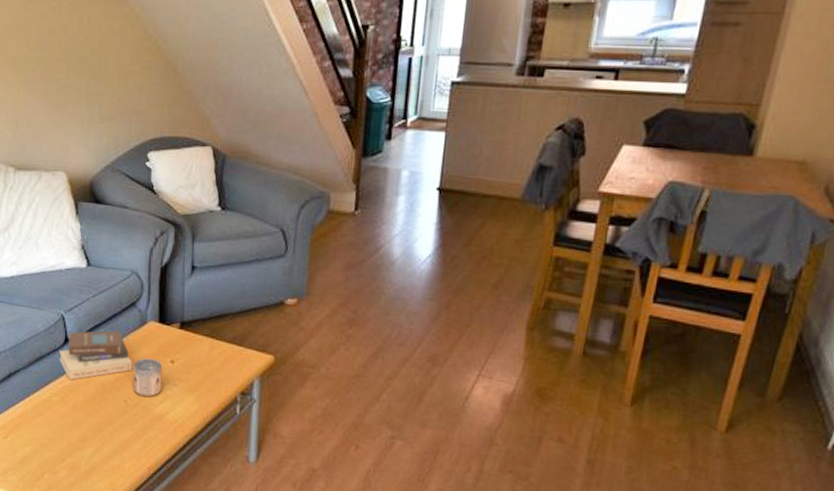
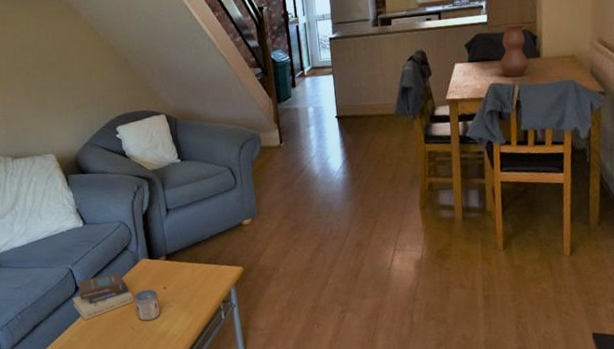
vase: none [687,102,744,179] -> present [499,23,530,78]

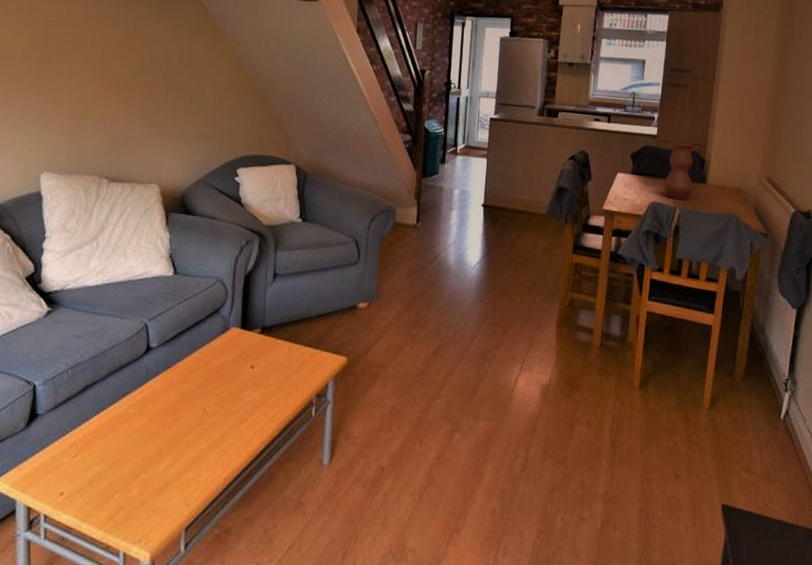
books: present [71,271,135,321] -> none [139,337,214,391]
mug: present [134,289,160,322] -> none [213,364,243,404]

